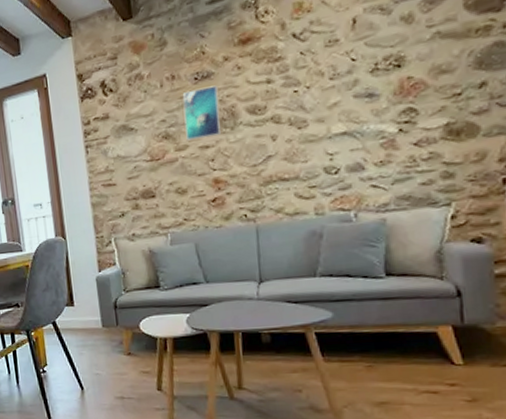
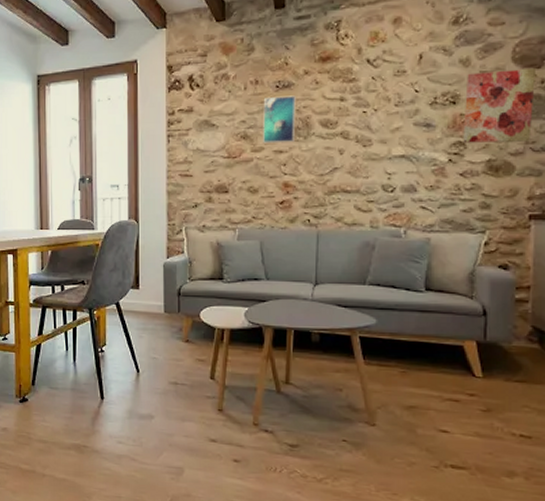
wall art: none [411,12,496,109] -> present [463,69,535,143]

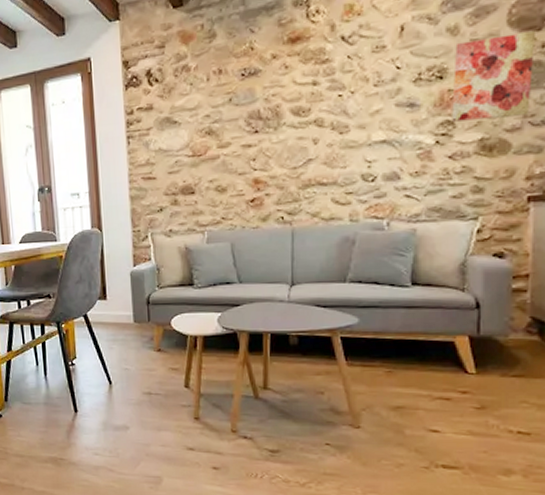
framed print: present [263,95,296,144] -> none [228,83,265,138]

